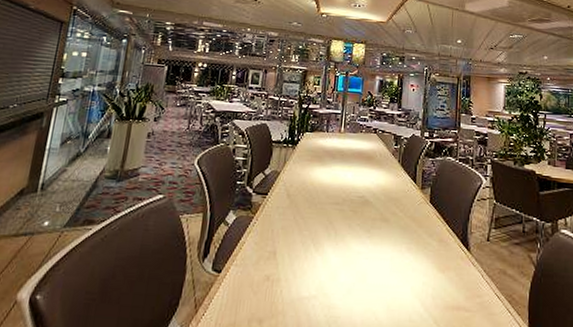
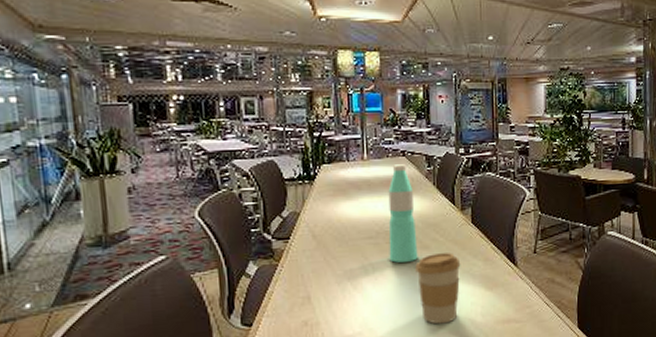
water bottle: none [351,140,380,232] -> present [388,164,418,263]
coffee cup: none [374,227,417,300] -> present [415,253,461,324]

